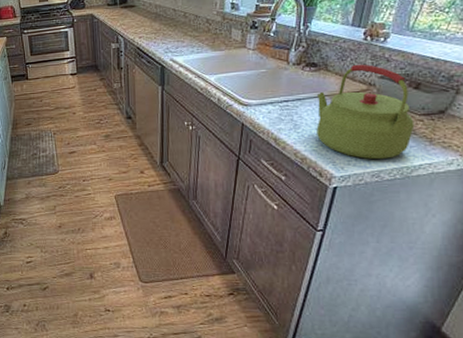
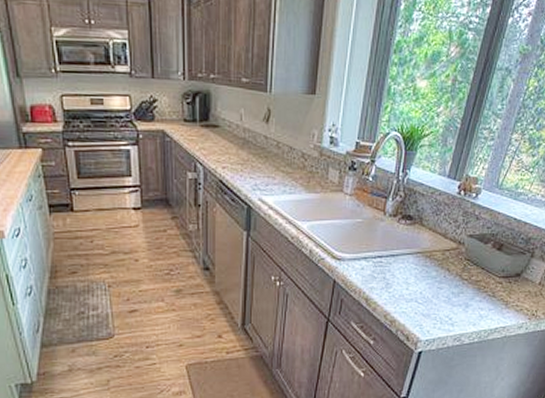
kettle: present [316,64,415,159] -> none [407,220,495,322]

